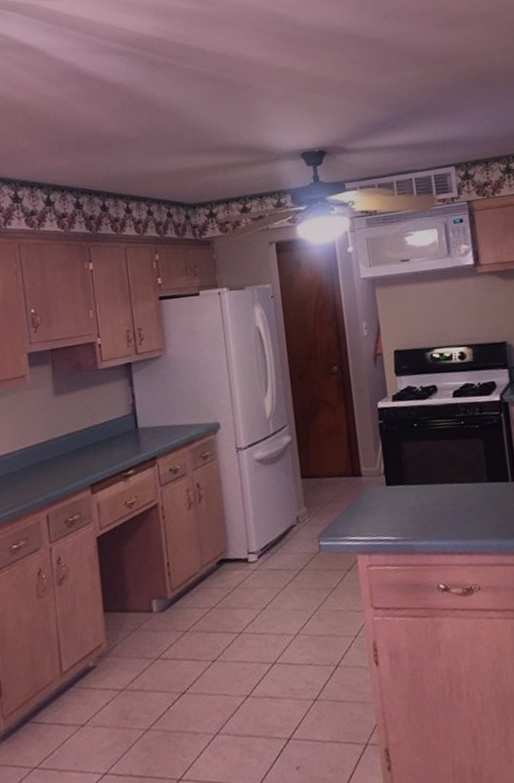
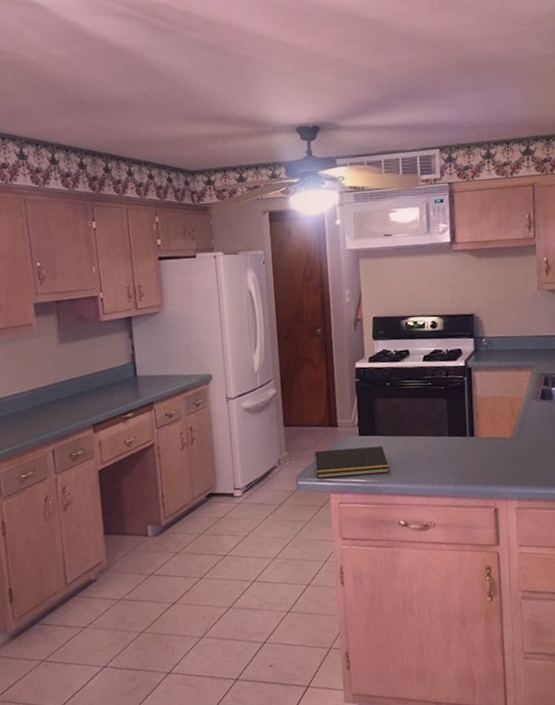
notepad: none [336,496,423,538] -> present [314,446,390,479]

